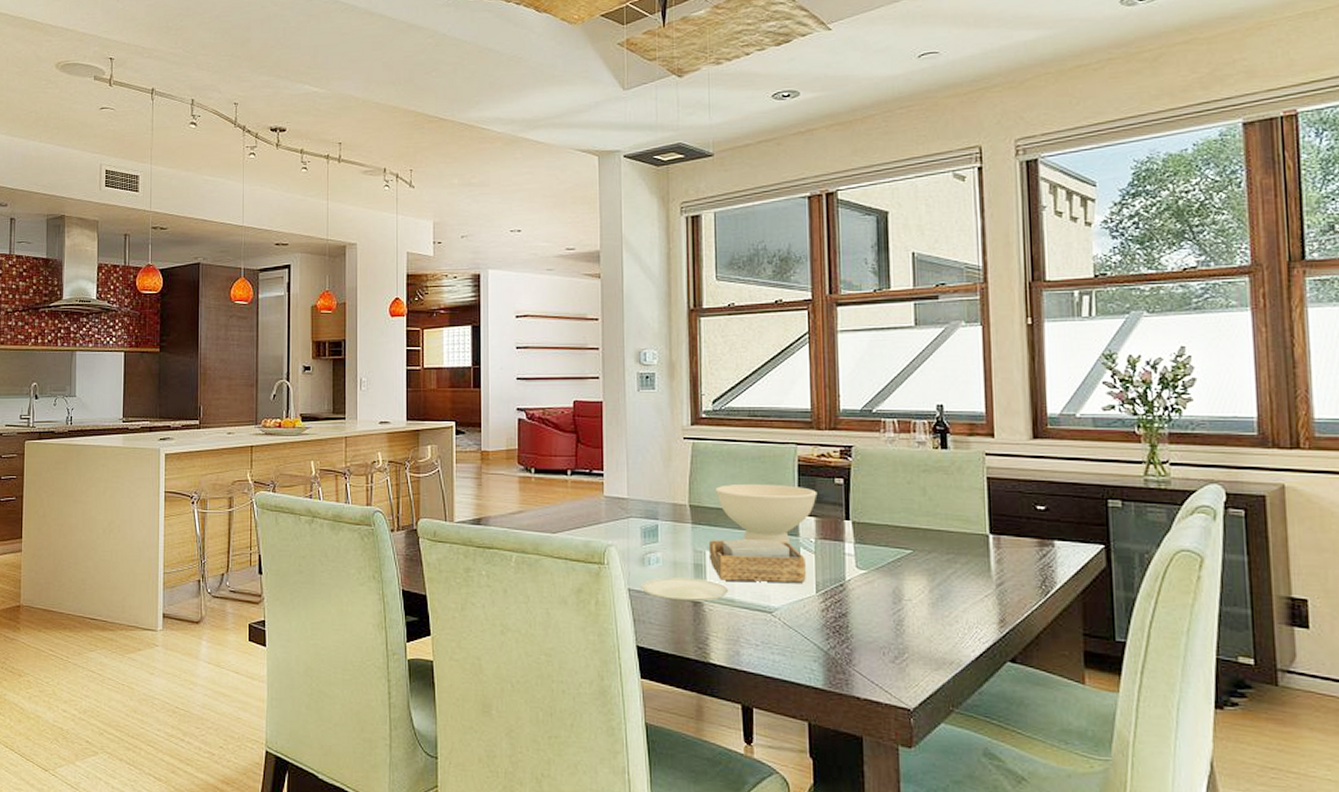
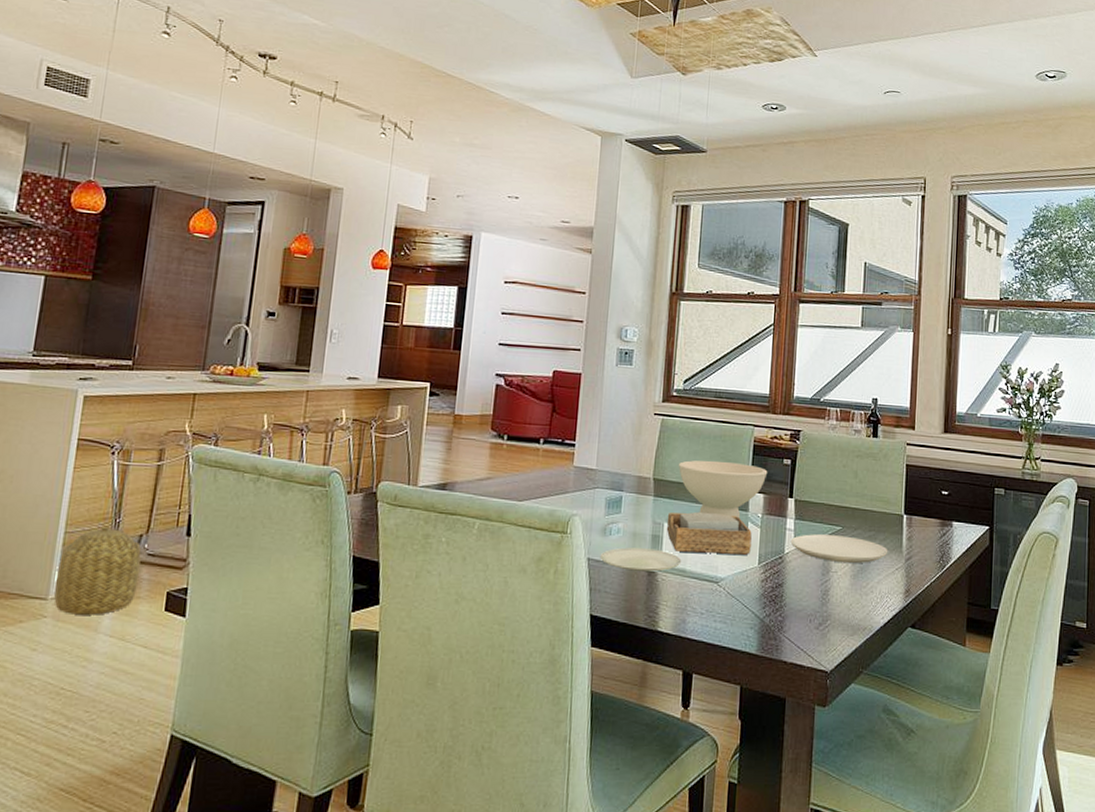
basket: none [162,566,225,645] -> present [54,525,142,615]
plate: none [851,559,973,591] -> present [790,534,888,564]

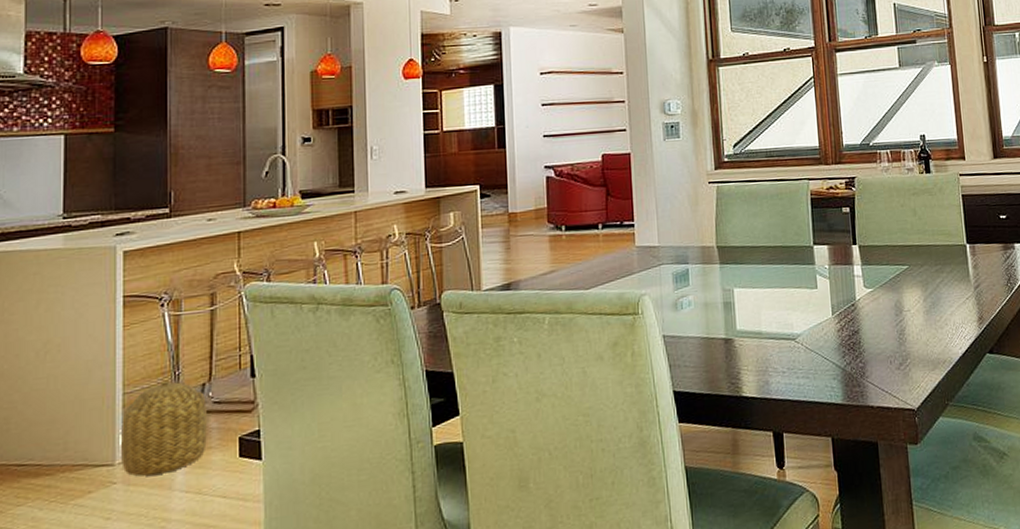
plate: present [600,547,682,572] -> none [674,315,756,342]
napkin holder: present [666,511,752,555] -> none [736,270,823,315]
bowl: present [678,460,768,519] -> none [739,218,829,274]
plate: present [790,534,888,564] -> none [860,273,957,301]

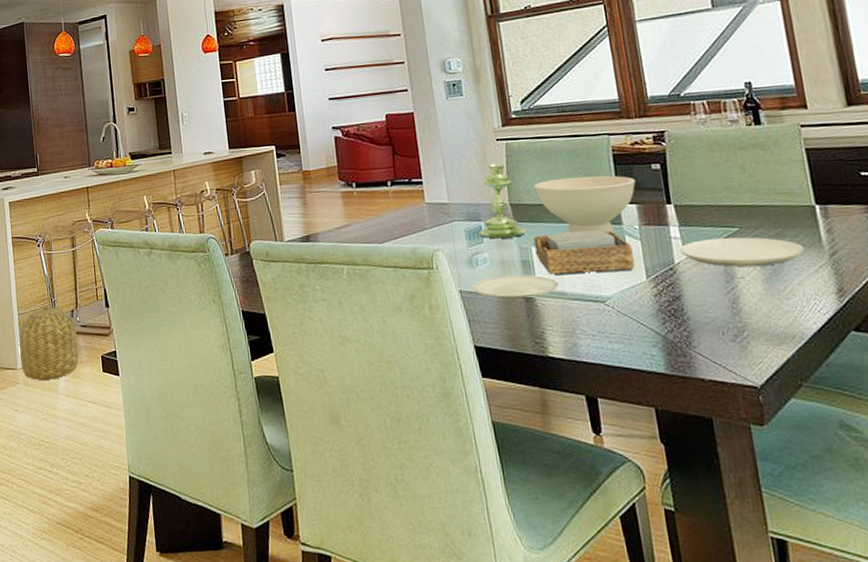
plate: none [674,315,756,342] -> present [471,274,559,299]
candlestick: none [685,206,731,282] -> present [478,163,527,239]
napkin holder: none [736,270,823,315] -> present [533,230,635,274]
bowl: none [739,218,829,274] -> present [533,175,636,234]
plate: none [860,273,957,301] -> present [679,237,805,267]

